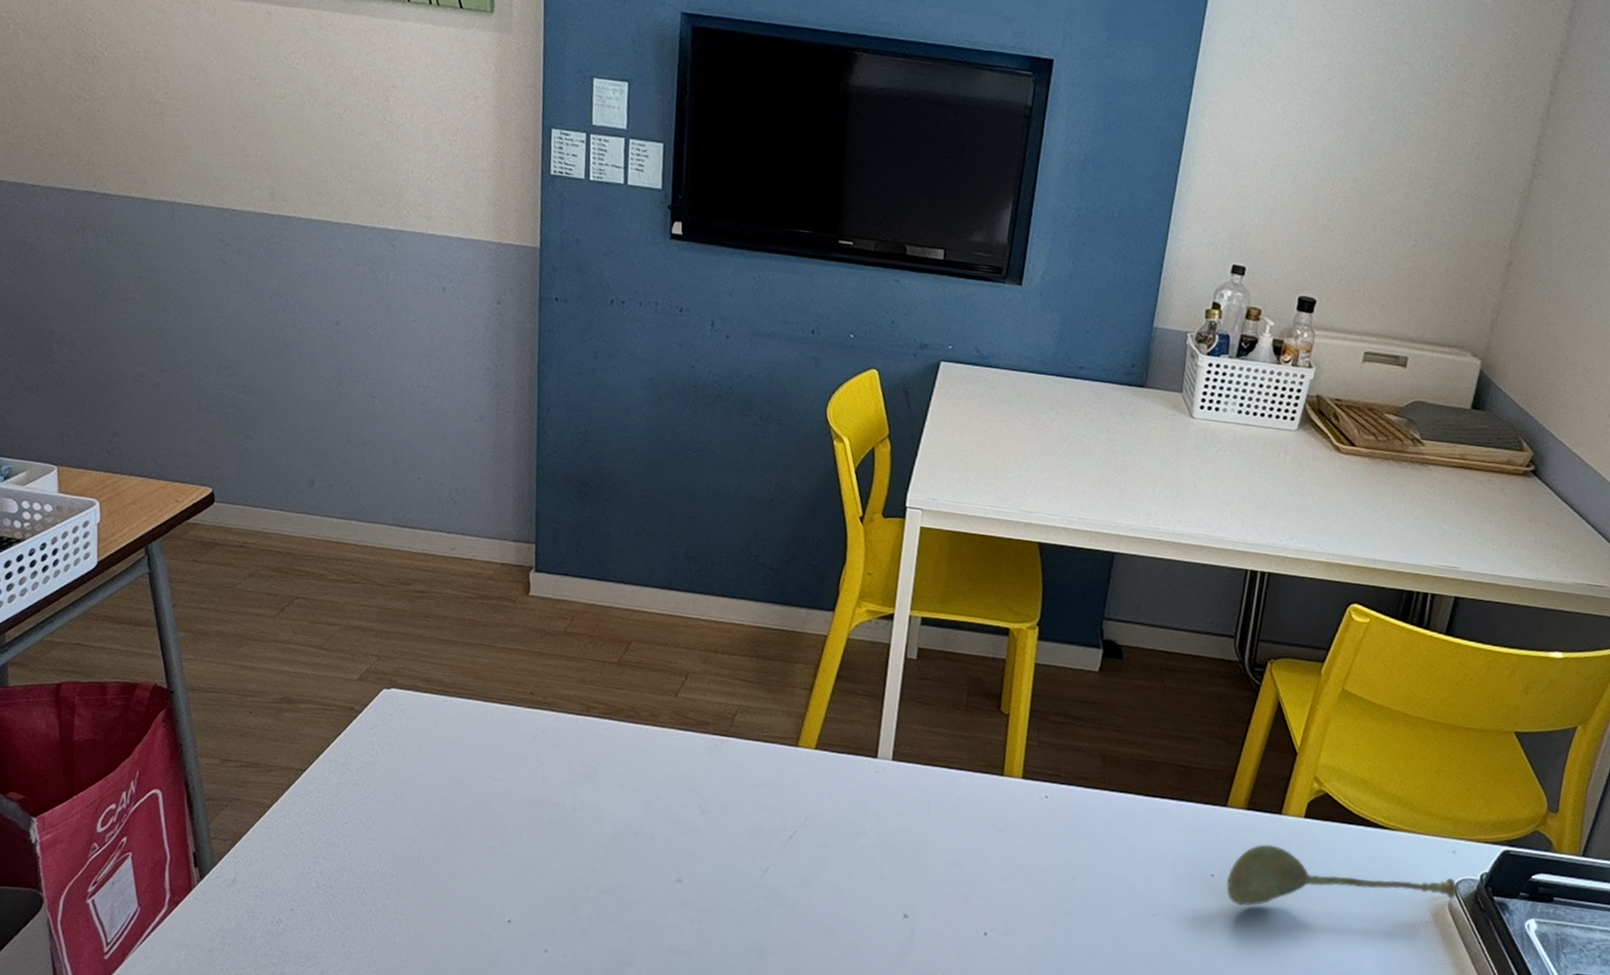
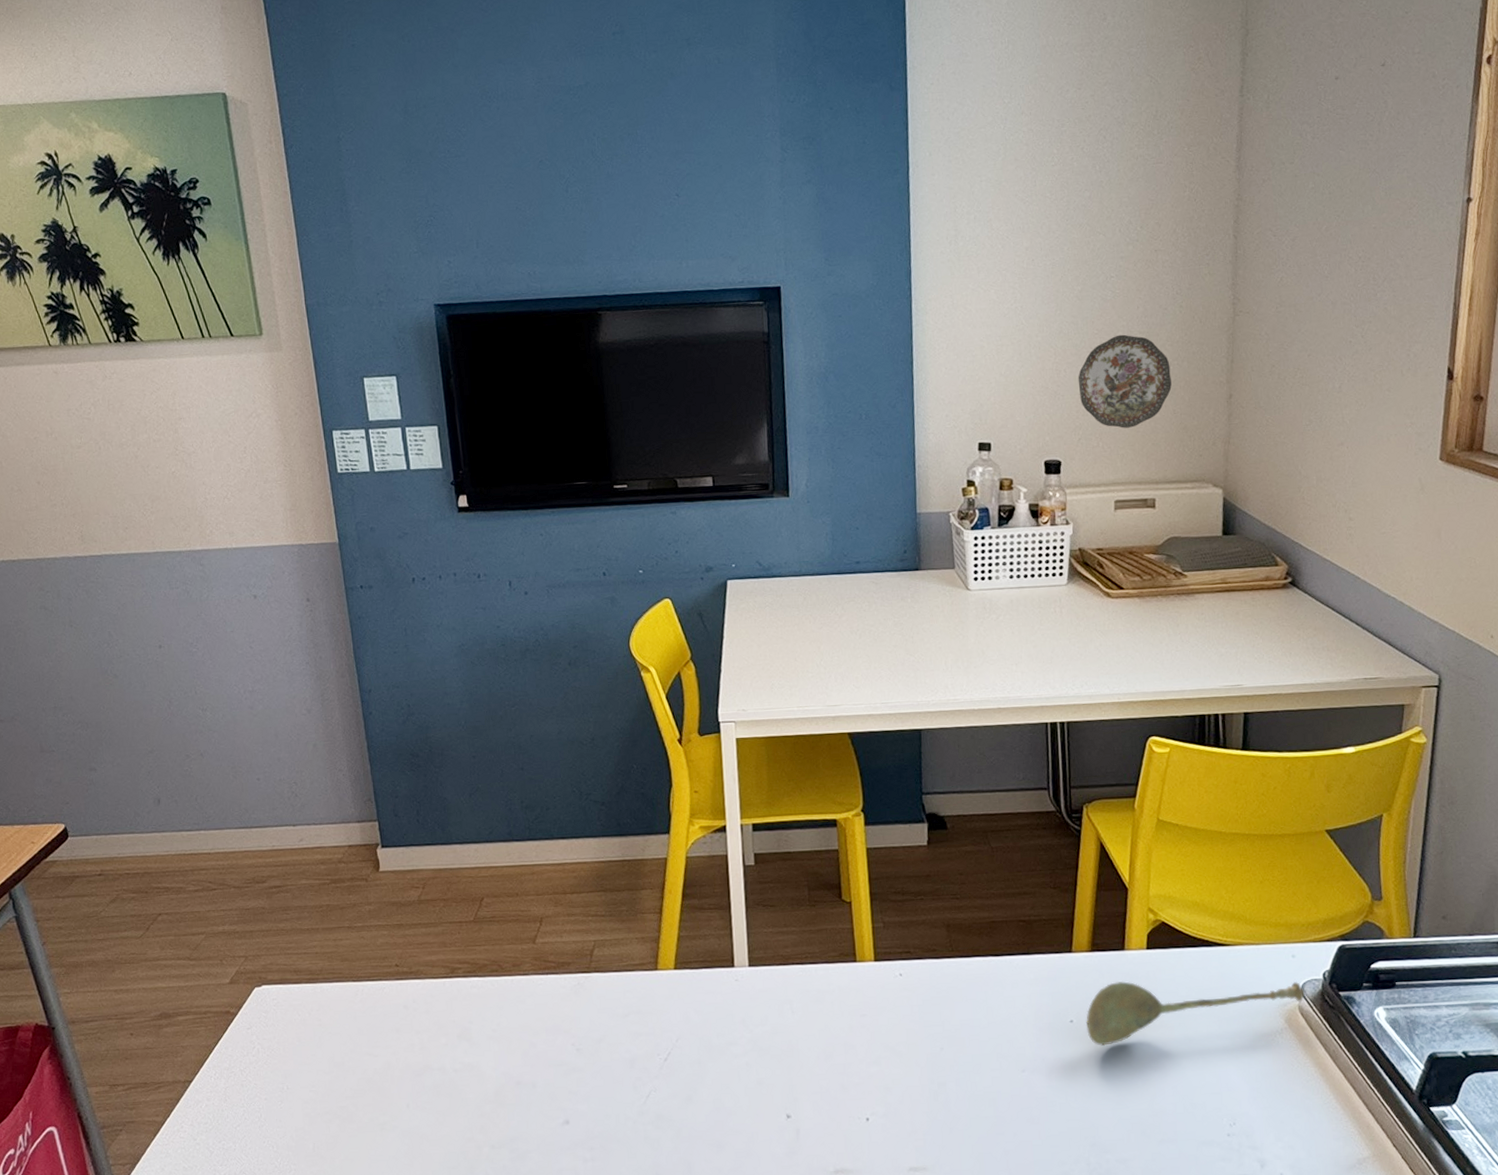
decorative plate: none [1349,176,1453,278] -> present [1078,334,1172,428]

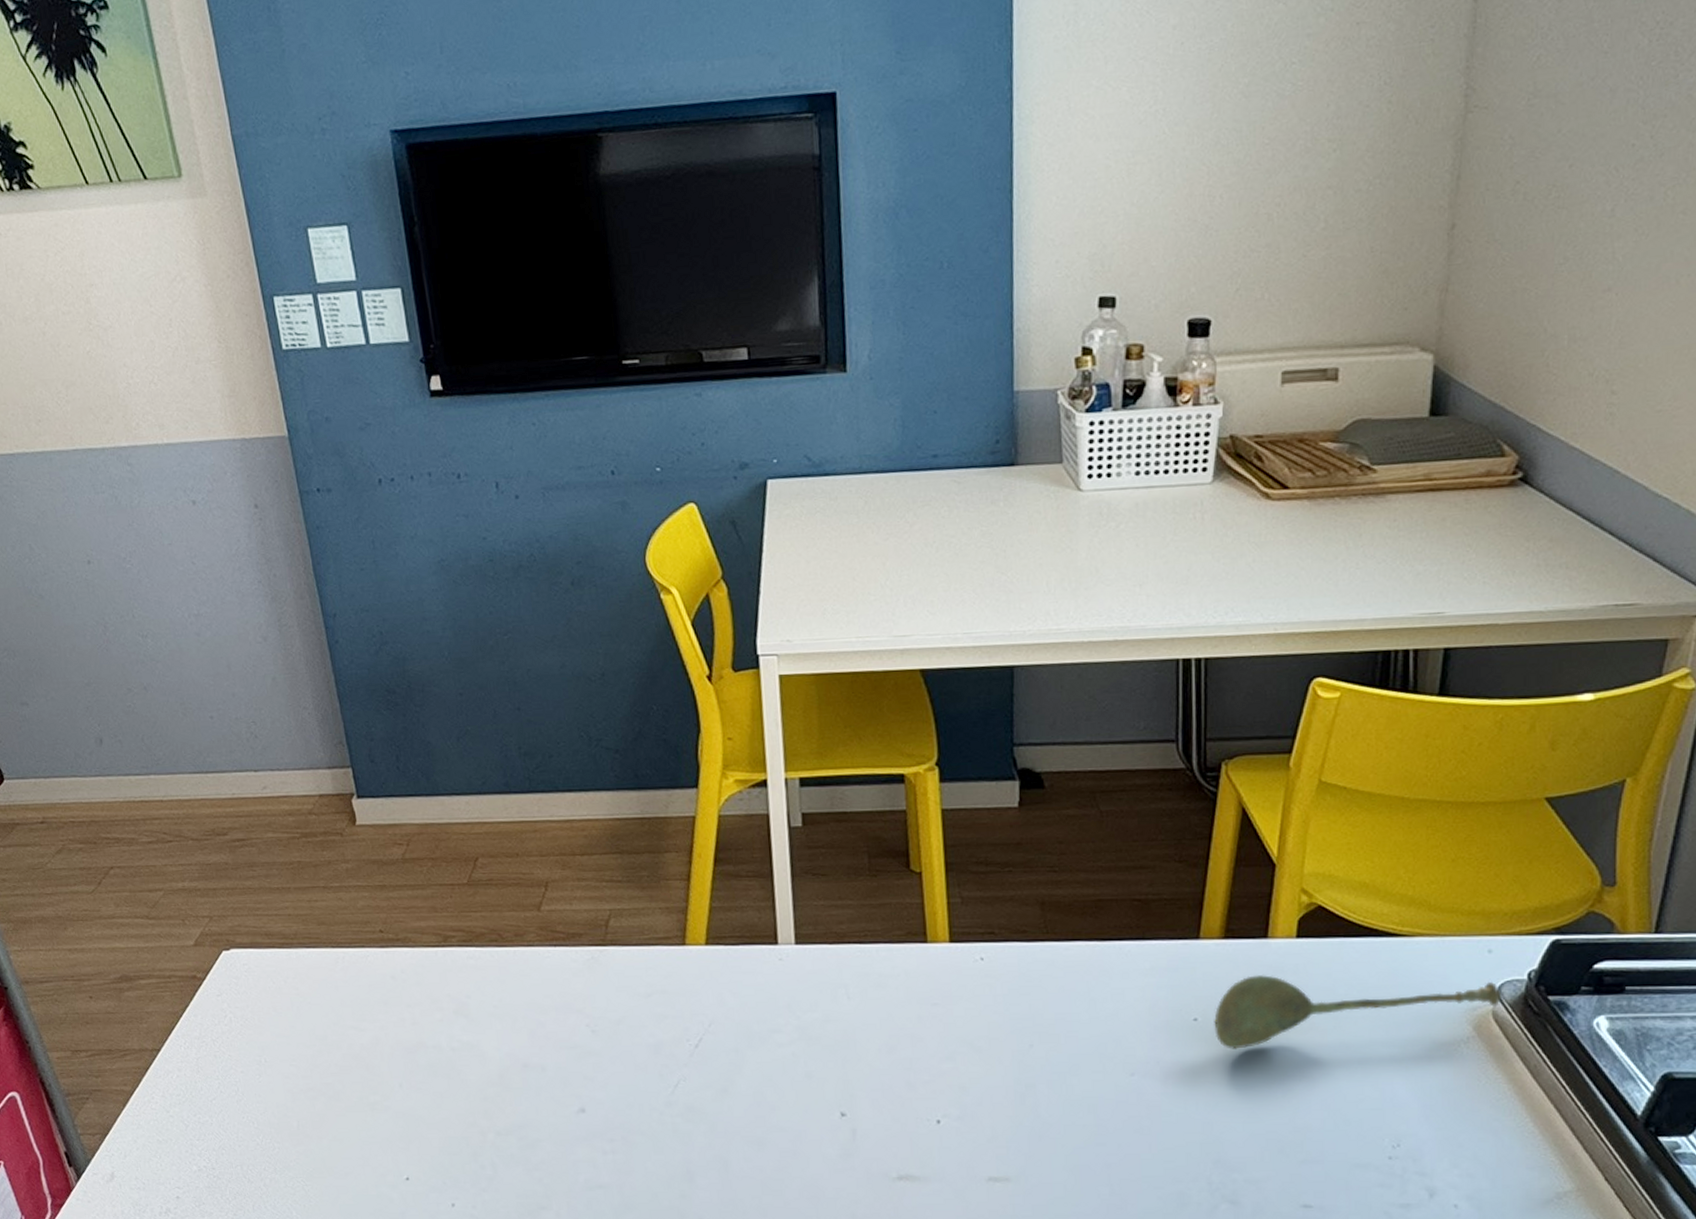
decorative plate: present [1078,334,1172,428] -> none [1238,143,1370,274]

